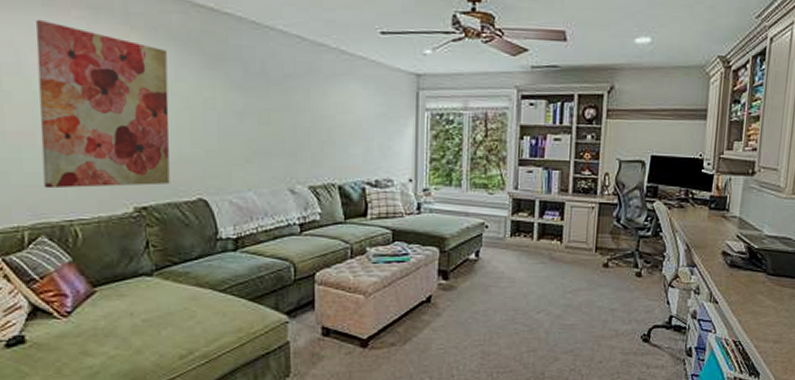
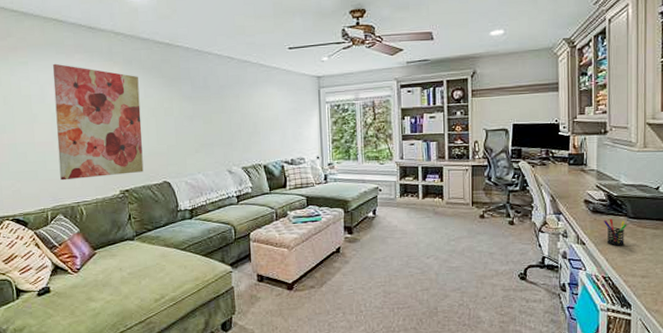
pen holder: none [740,274,765,306] -> present [603,218,627,246]

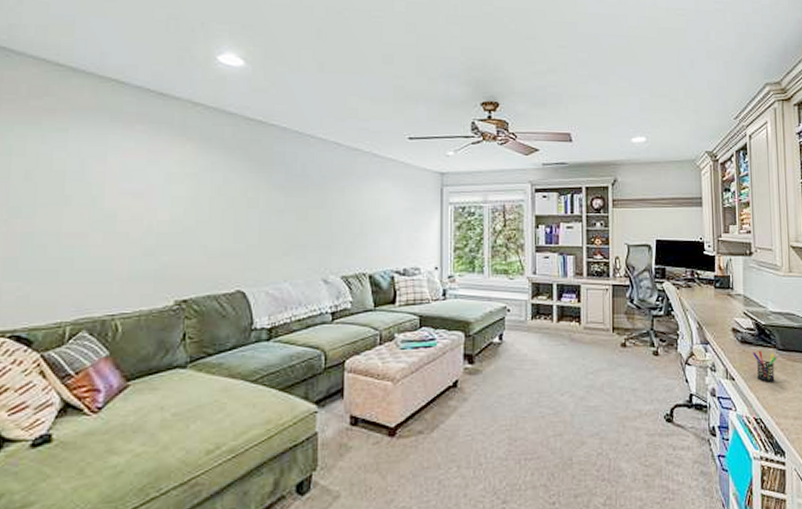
wall art: present [53,63,144,181] -> none [91,133,217,285]

